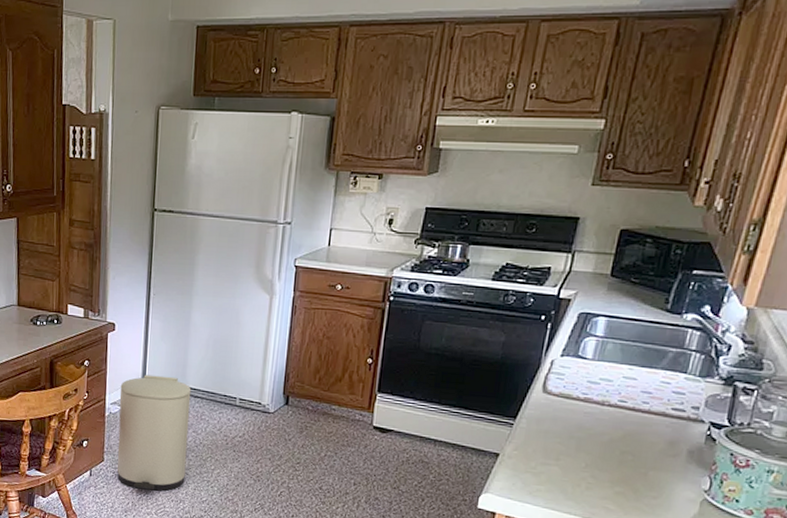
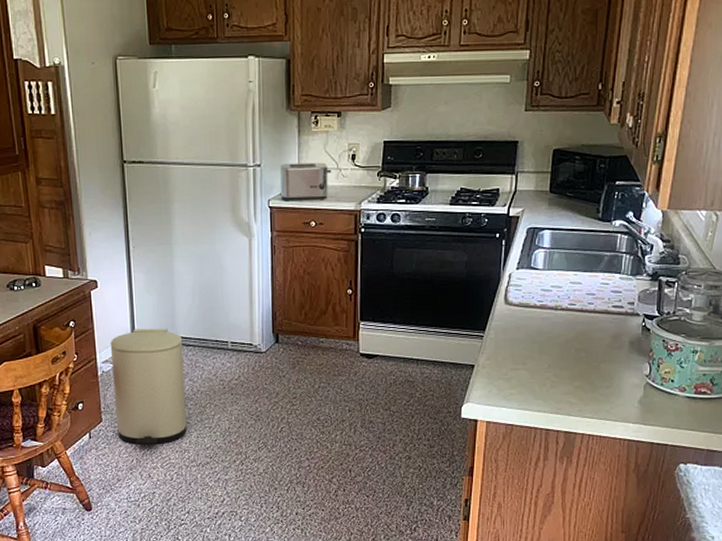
toaster: none [308,223,366,264] -> present [279,162,332,202]

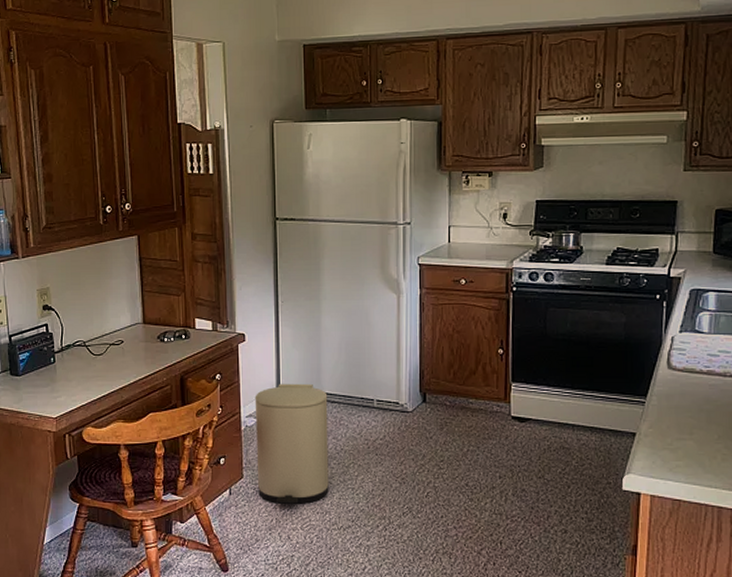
toaster: present [279,162,332,202] -> none [429,221,483,259]

